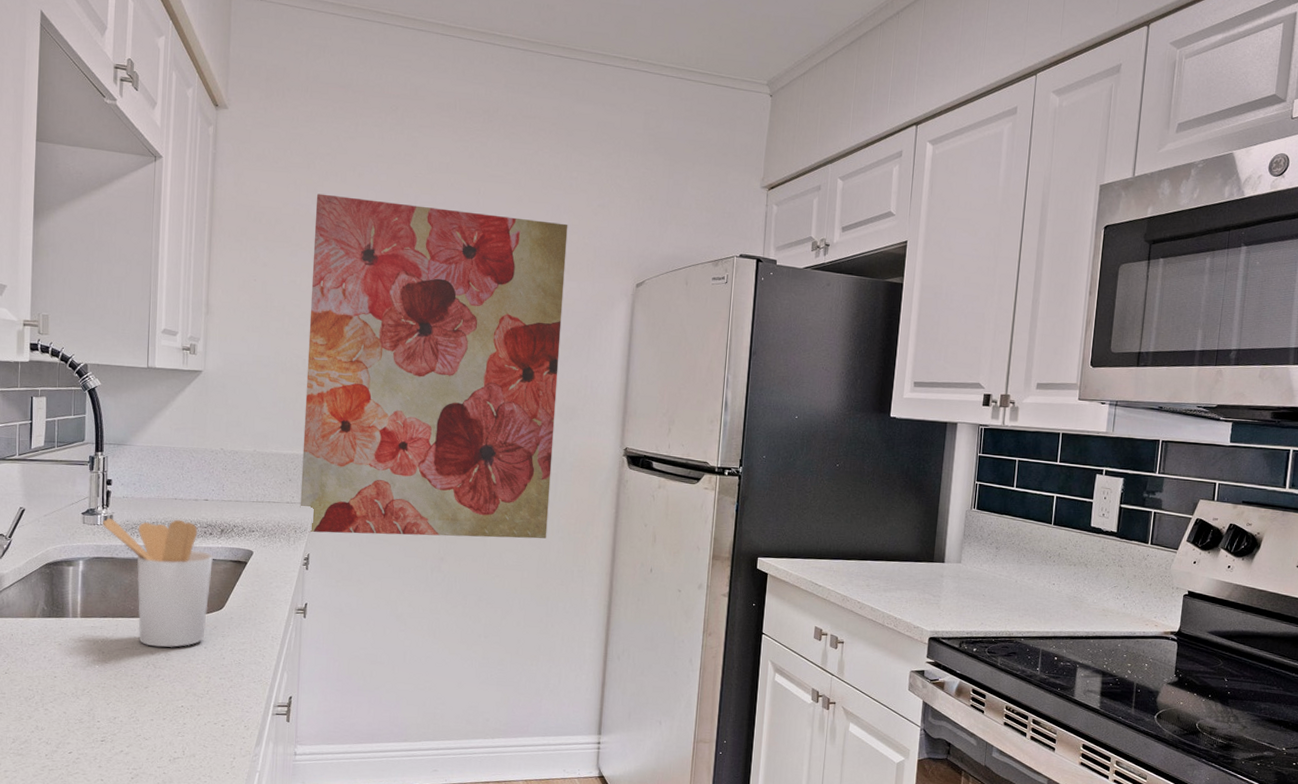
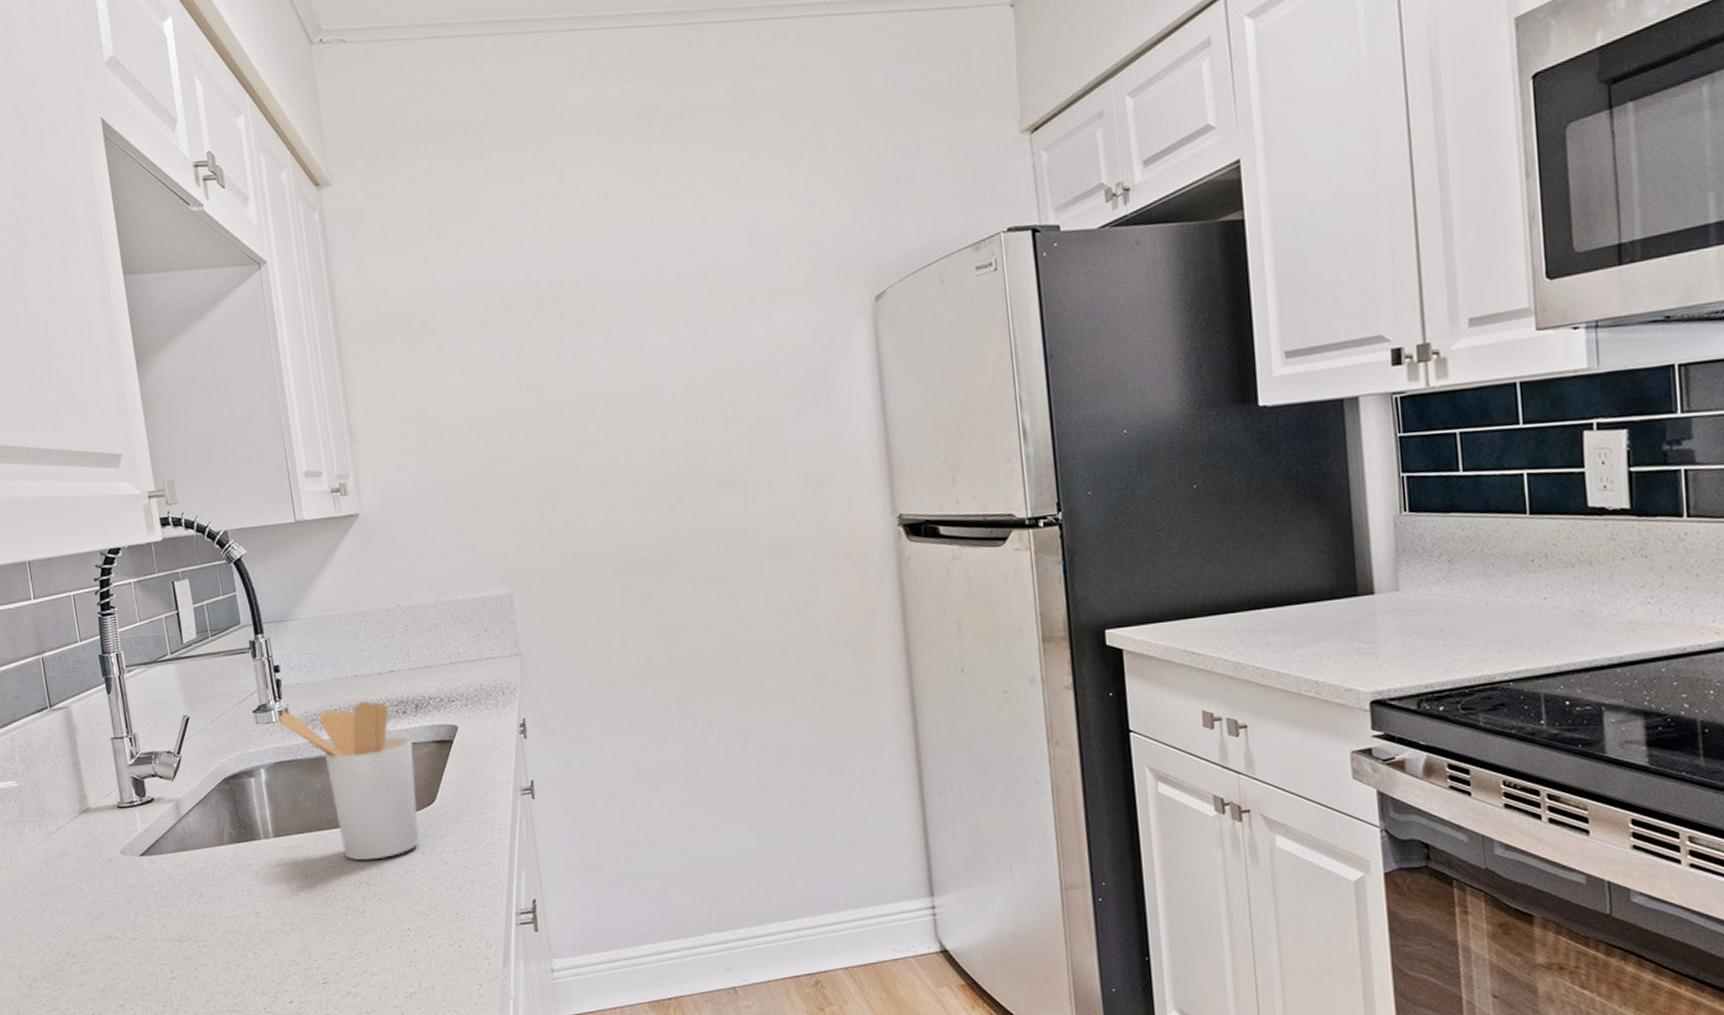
wall art: present [300,193,568,539] -> none [454,237,817,692]

